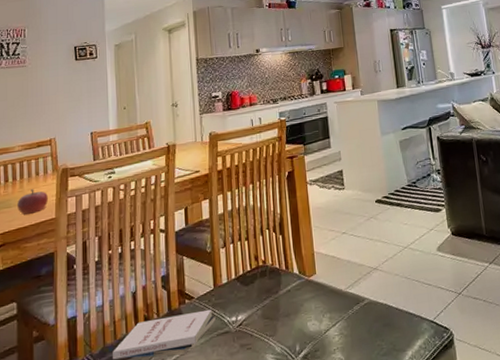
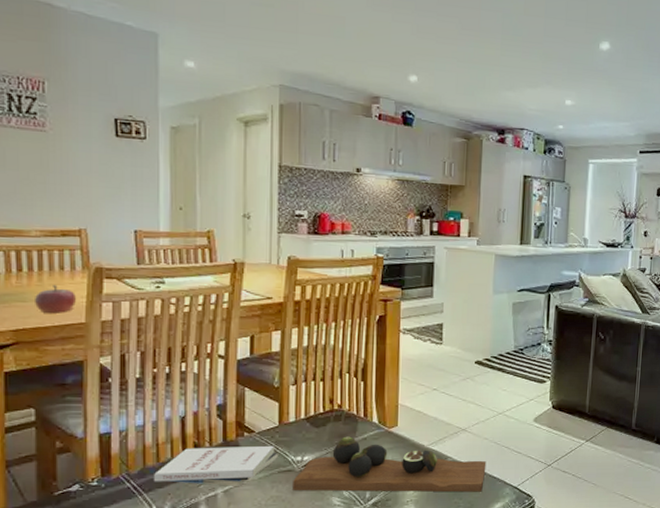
decorative tray: none [230,290,402,352] -> present [293,436,487,492]

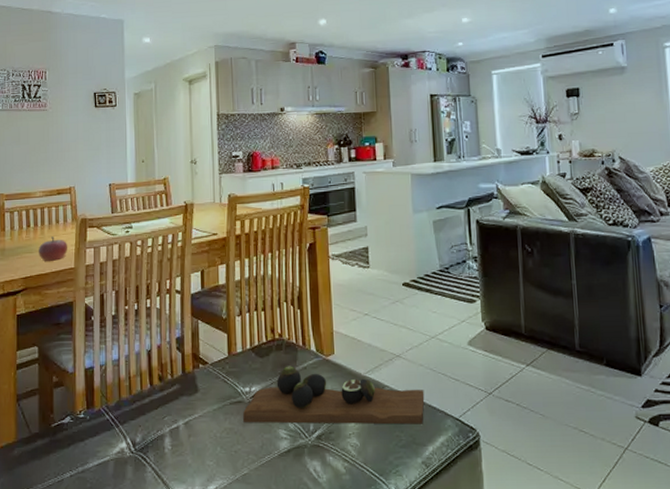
books: present [153,445,278,486] -> none [126,376,229,418]

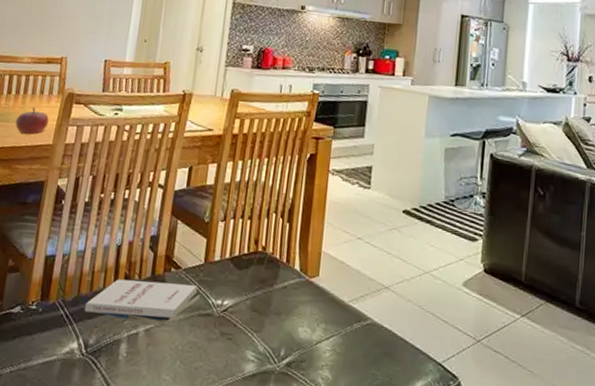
books: none [126,376,229,418] -> present [83,279,200,326]
decorative tray: present [243,366,425,425] -> none [210,282,409,365]

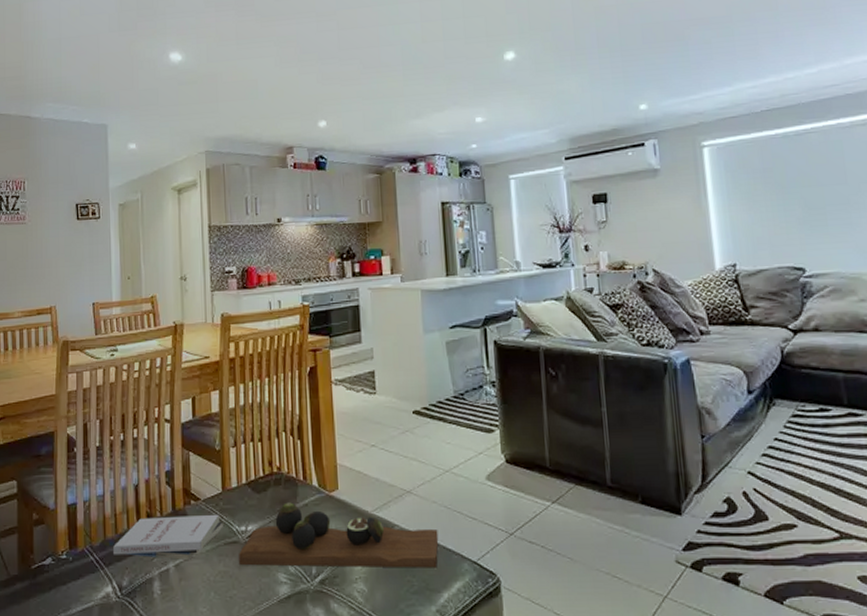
fruit: present [15,108,49,134] -> none [17,361,49,387]
decorative tray: none [210,282,409,365] -> present [239,502,439,568]

